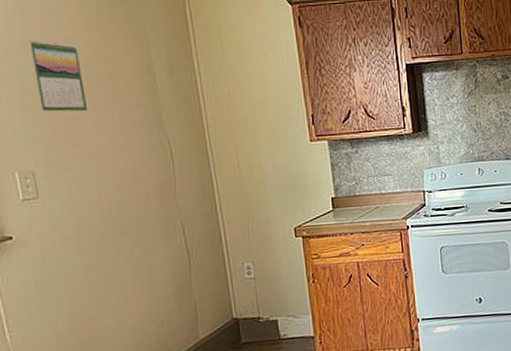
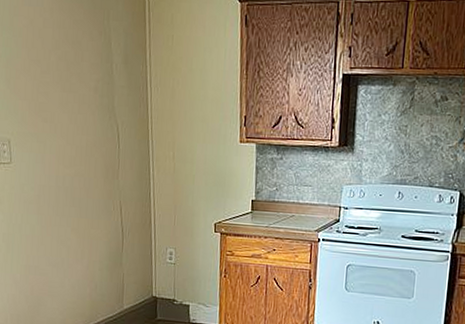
calendar: present [28,39,88,112] -> none [14,19,56,89]

